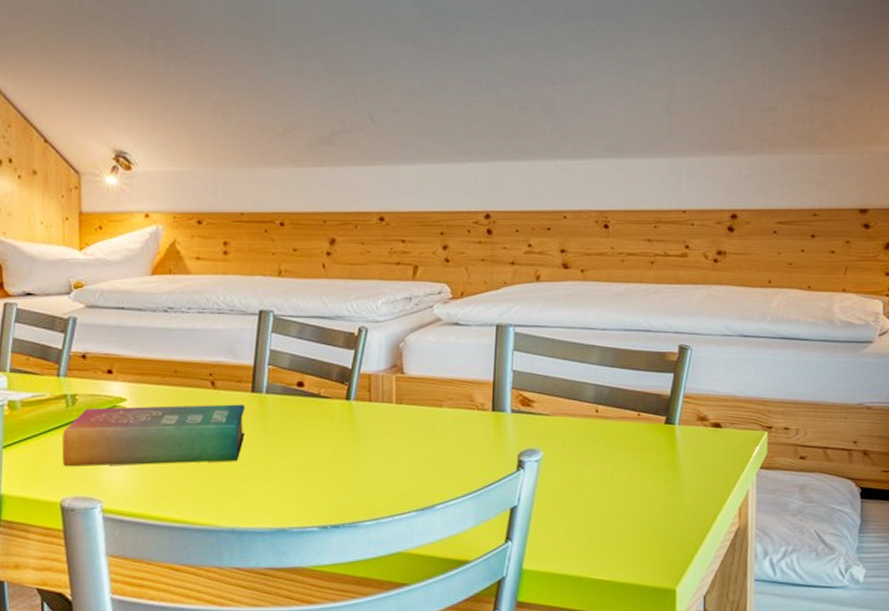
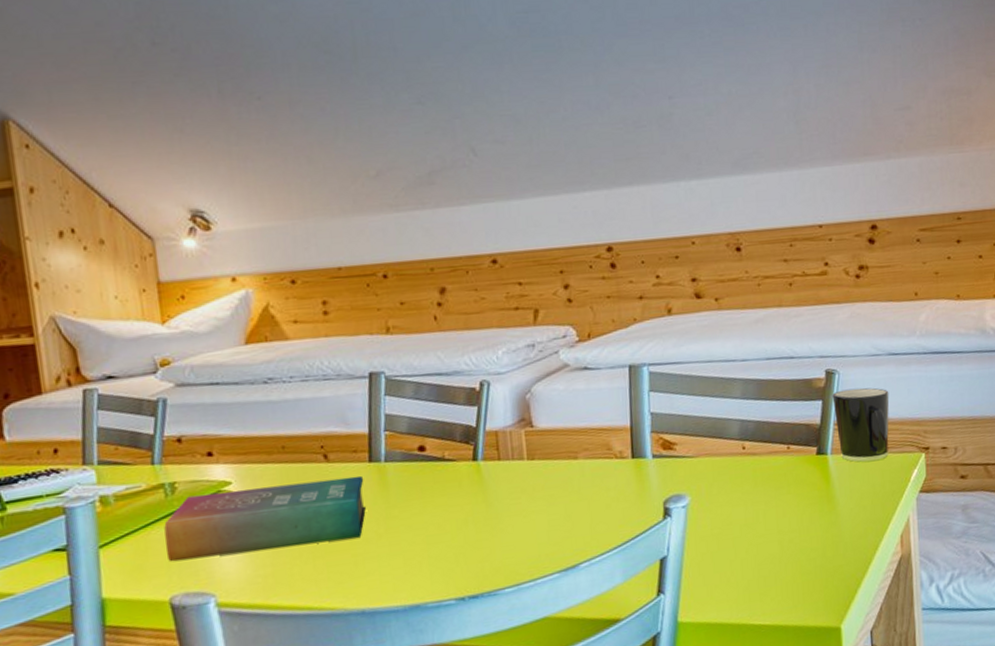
mug: none [684,364,738,436] -> present [832,387,890,463]

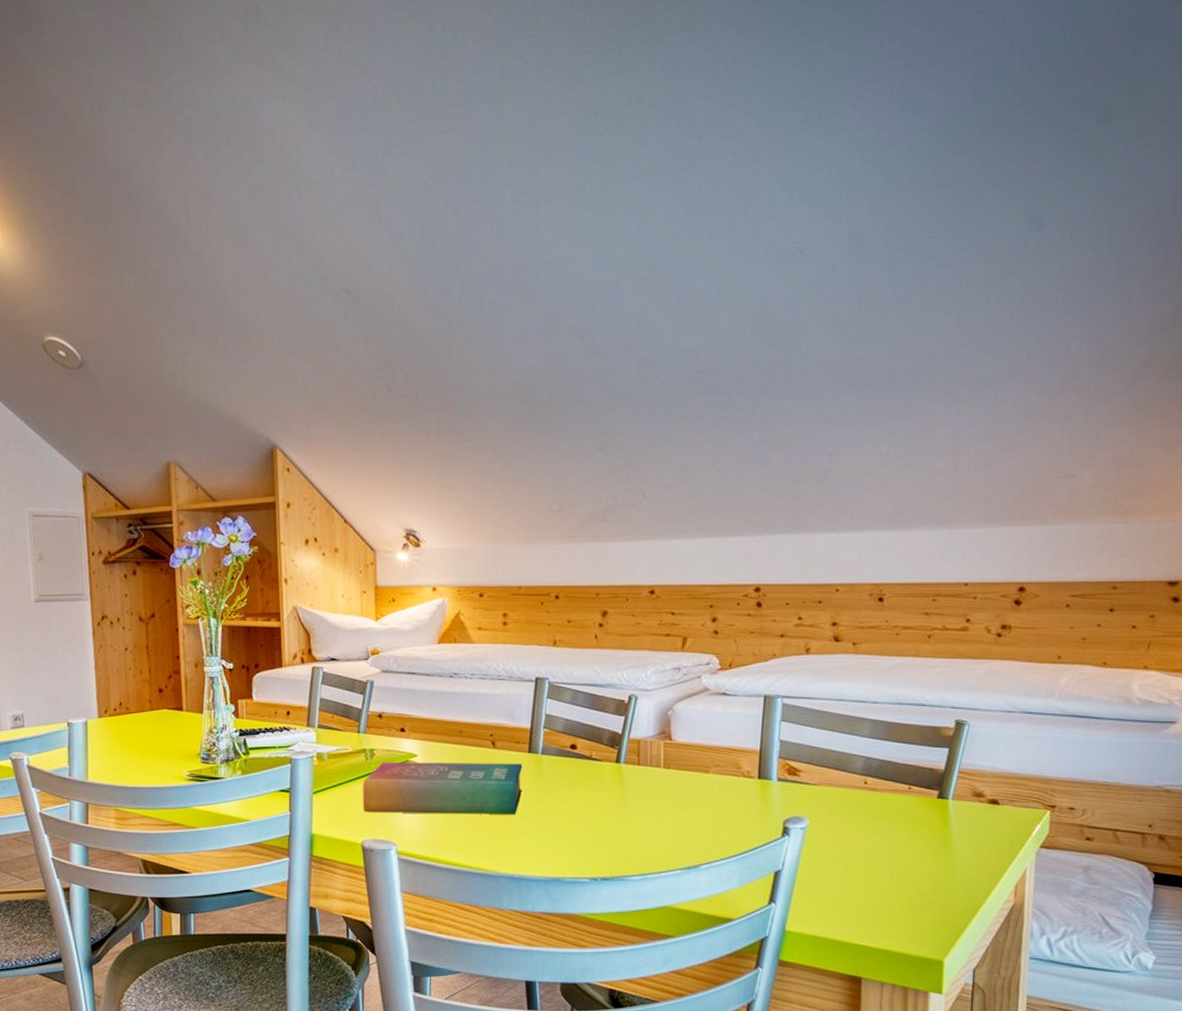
mug: present [832,387,890,463] -> none [959,741,1019,812]

